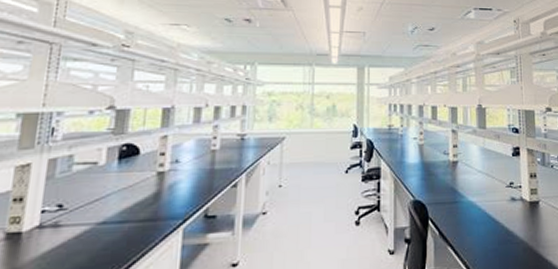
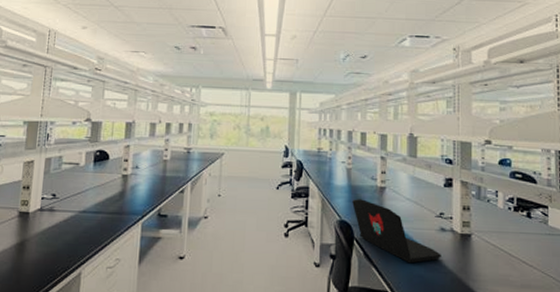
laptop: none [426,176,513,238] -> present [352,199,441,264]

